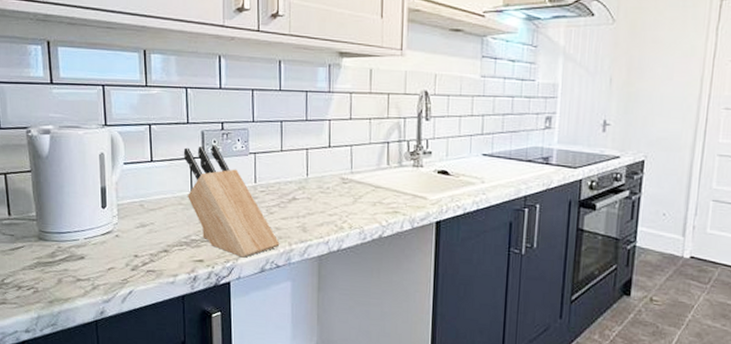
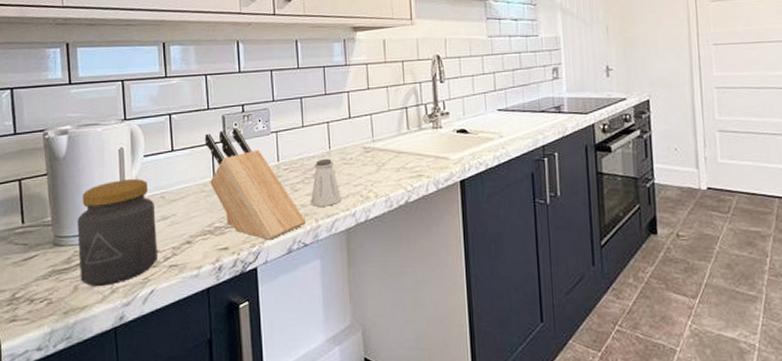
jar: none [60,184,136,282] -> present [77,179,157,286]
saltshaker: none [286,185,316,232] -> present [311,158,342,207]

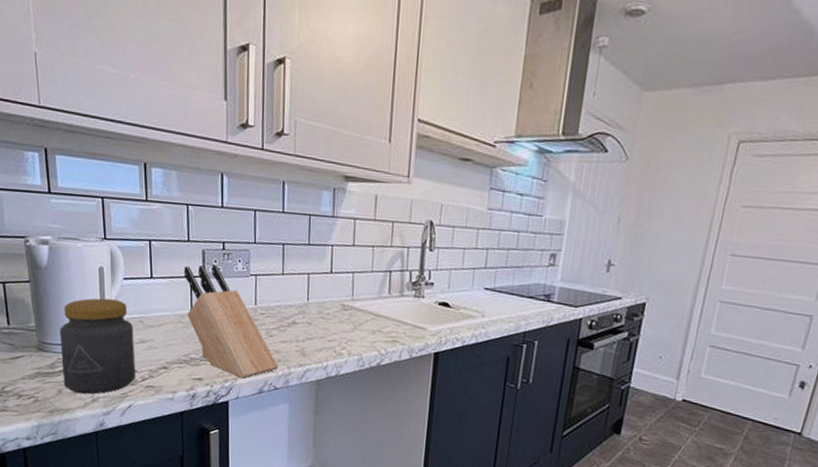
saltshaker: present [311,158,342,207] -> none [285,309,315,356]

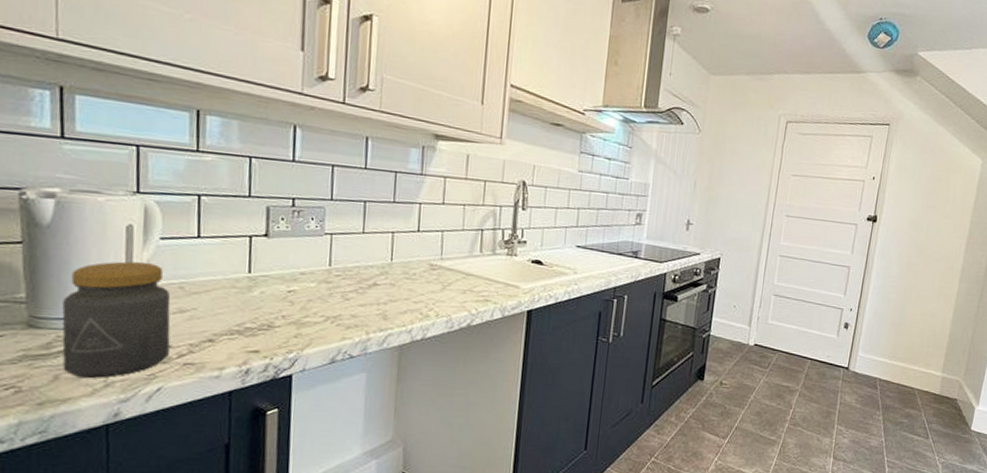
knife block: present [183,264,279,379] -> none [241,222,356,348]

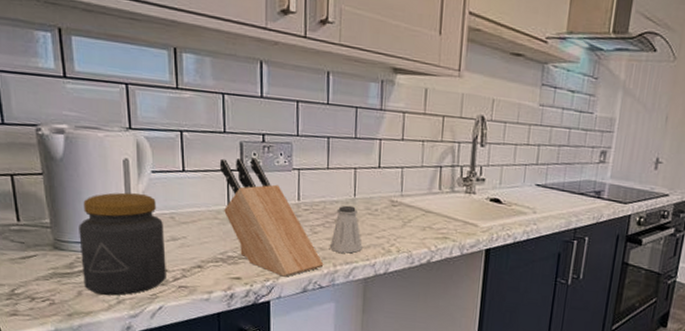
knife block: none [241,222,356,348] -> present [219,157,324,277]
saltshaker: none [363,270,399,320] -> present [330,205,363,254]

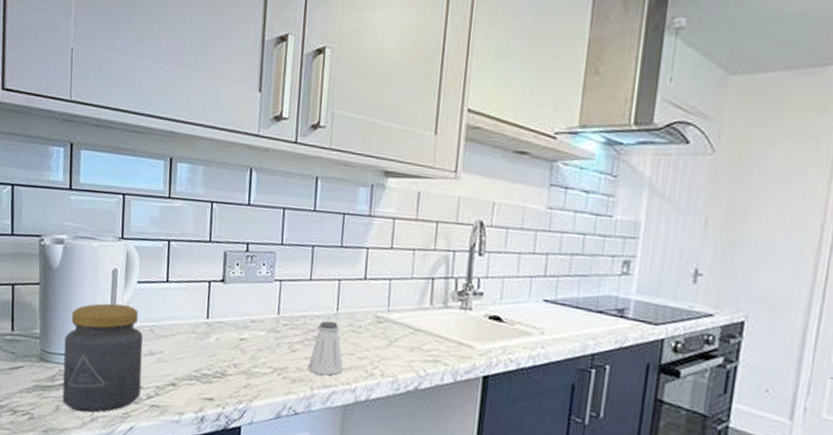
knife block: present [219,157,324,277] -> none [202,268,301,400]

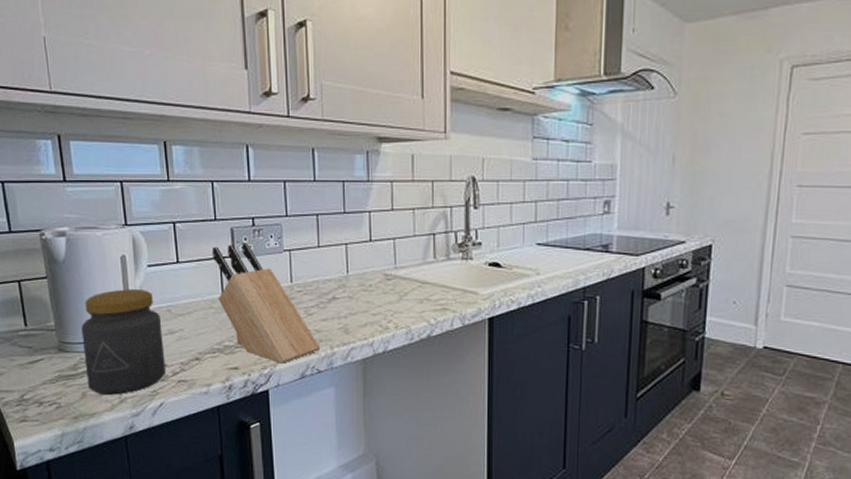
knife block: none [202,268,301,400] -> present [211,243,321,364]
saltshaker: present [308,320,343,376] -> none [326,283,359,334]

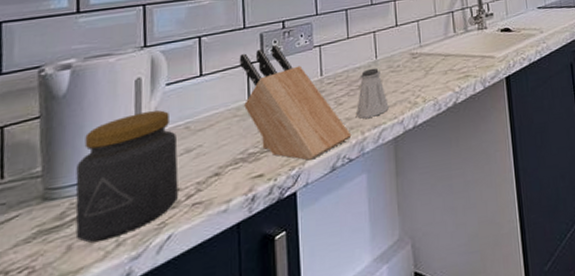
saltshaker: none [326,283,359,334] -> present [356,68,389,119]

